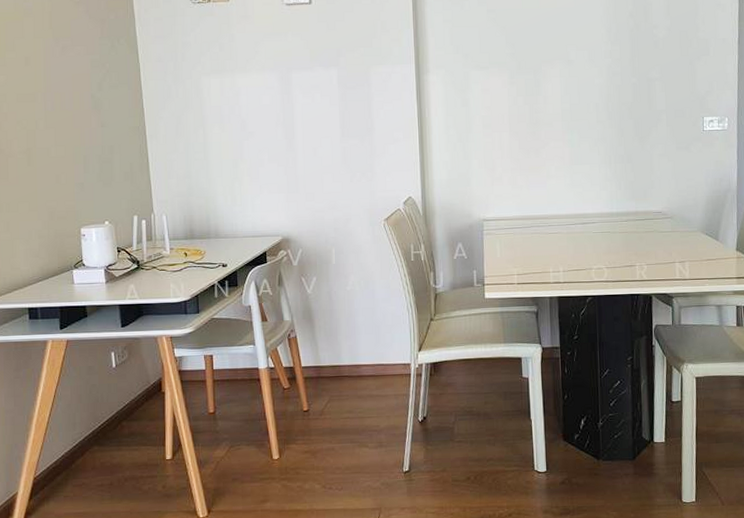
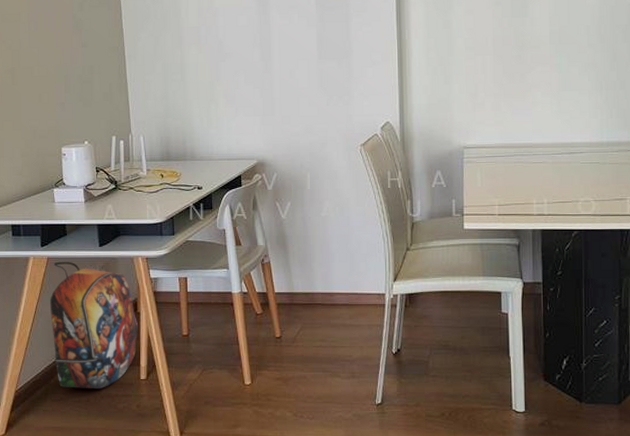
backpack: none [70,343,164,472] -> present [50,261,139,388]

